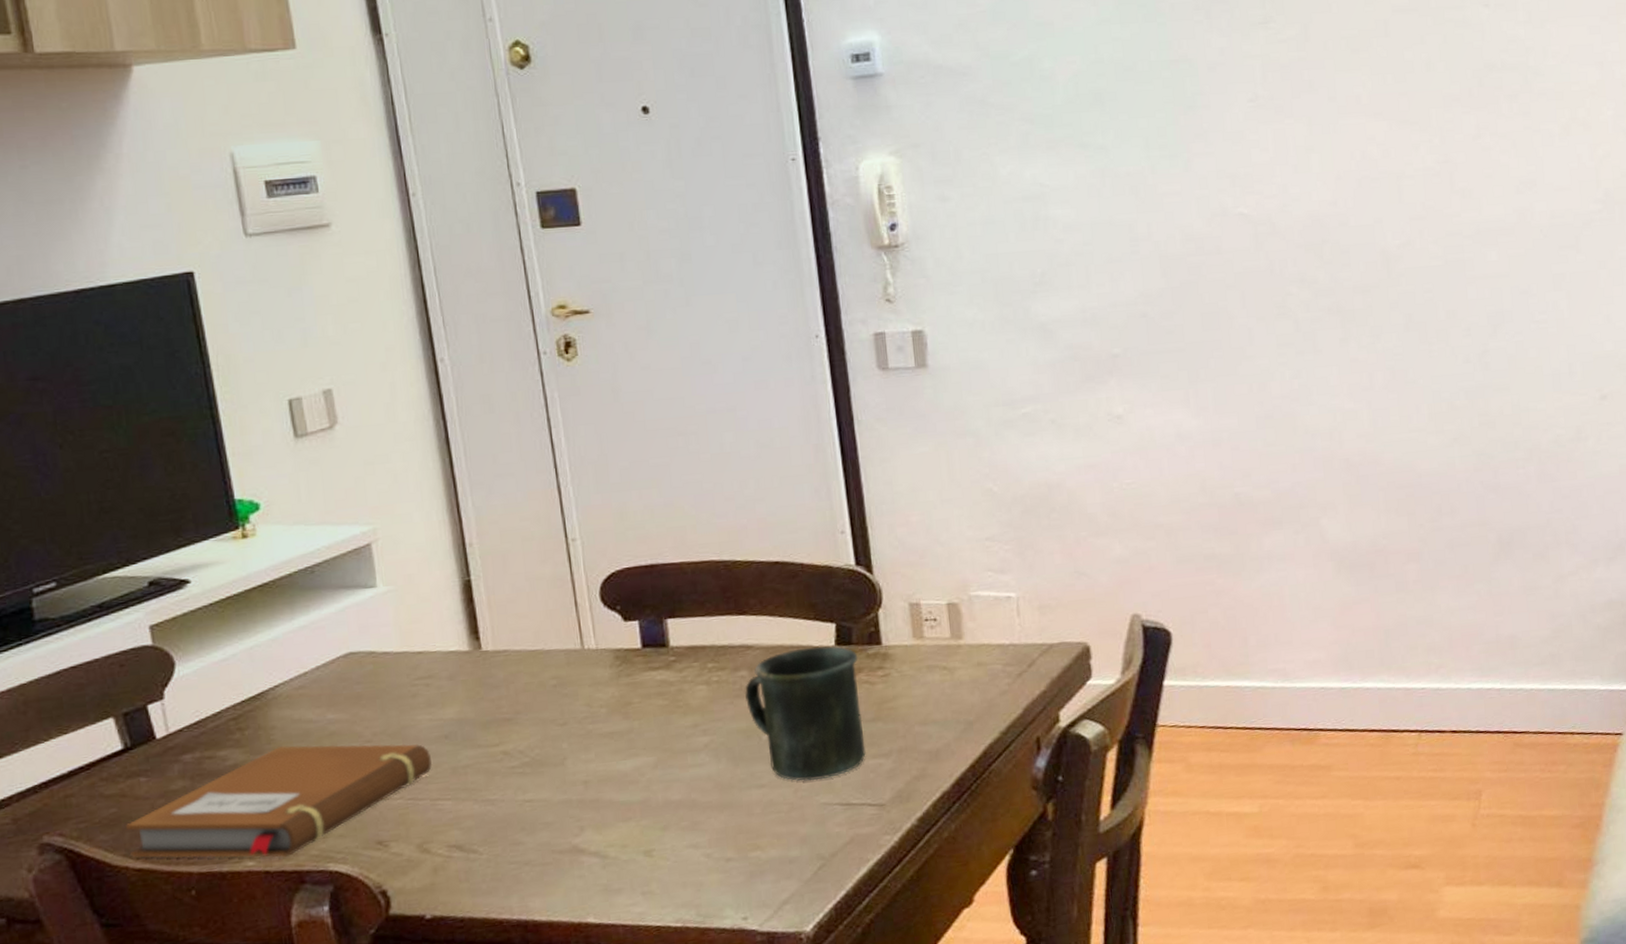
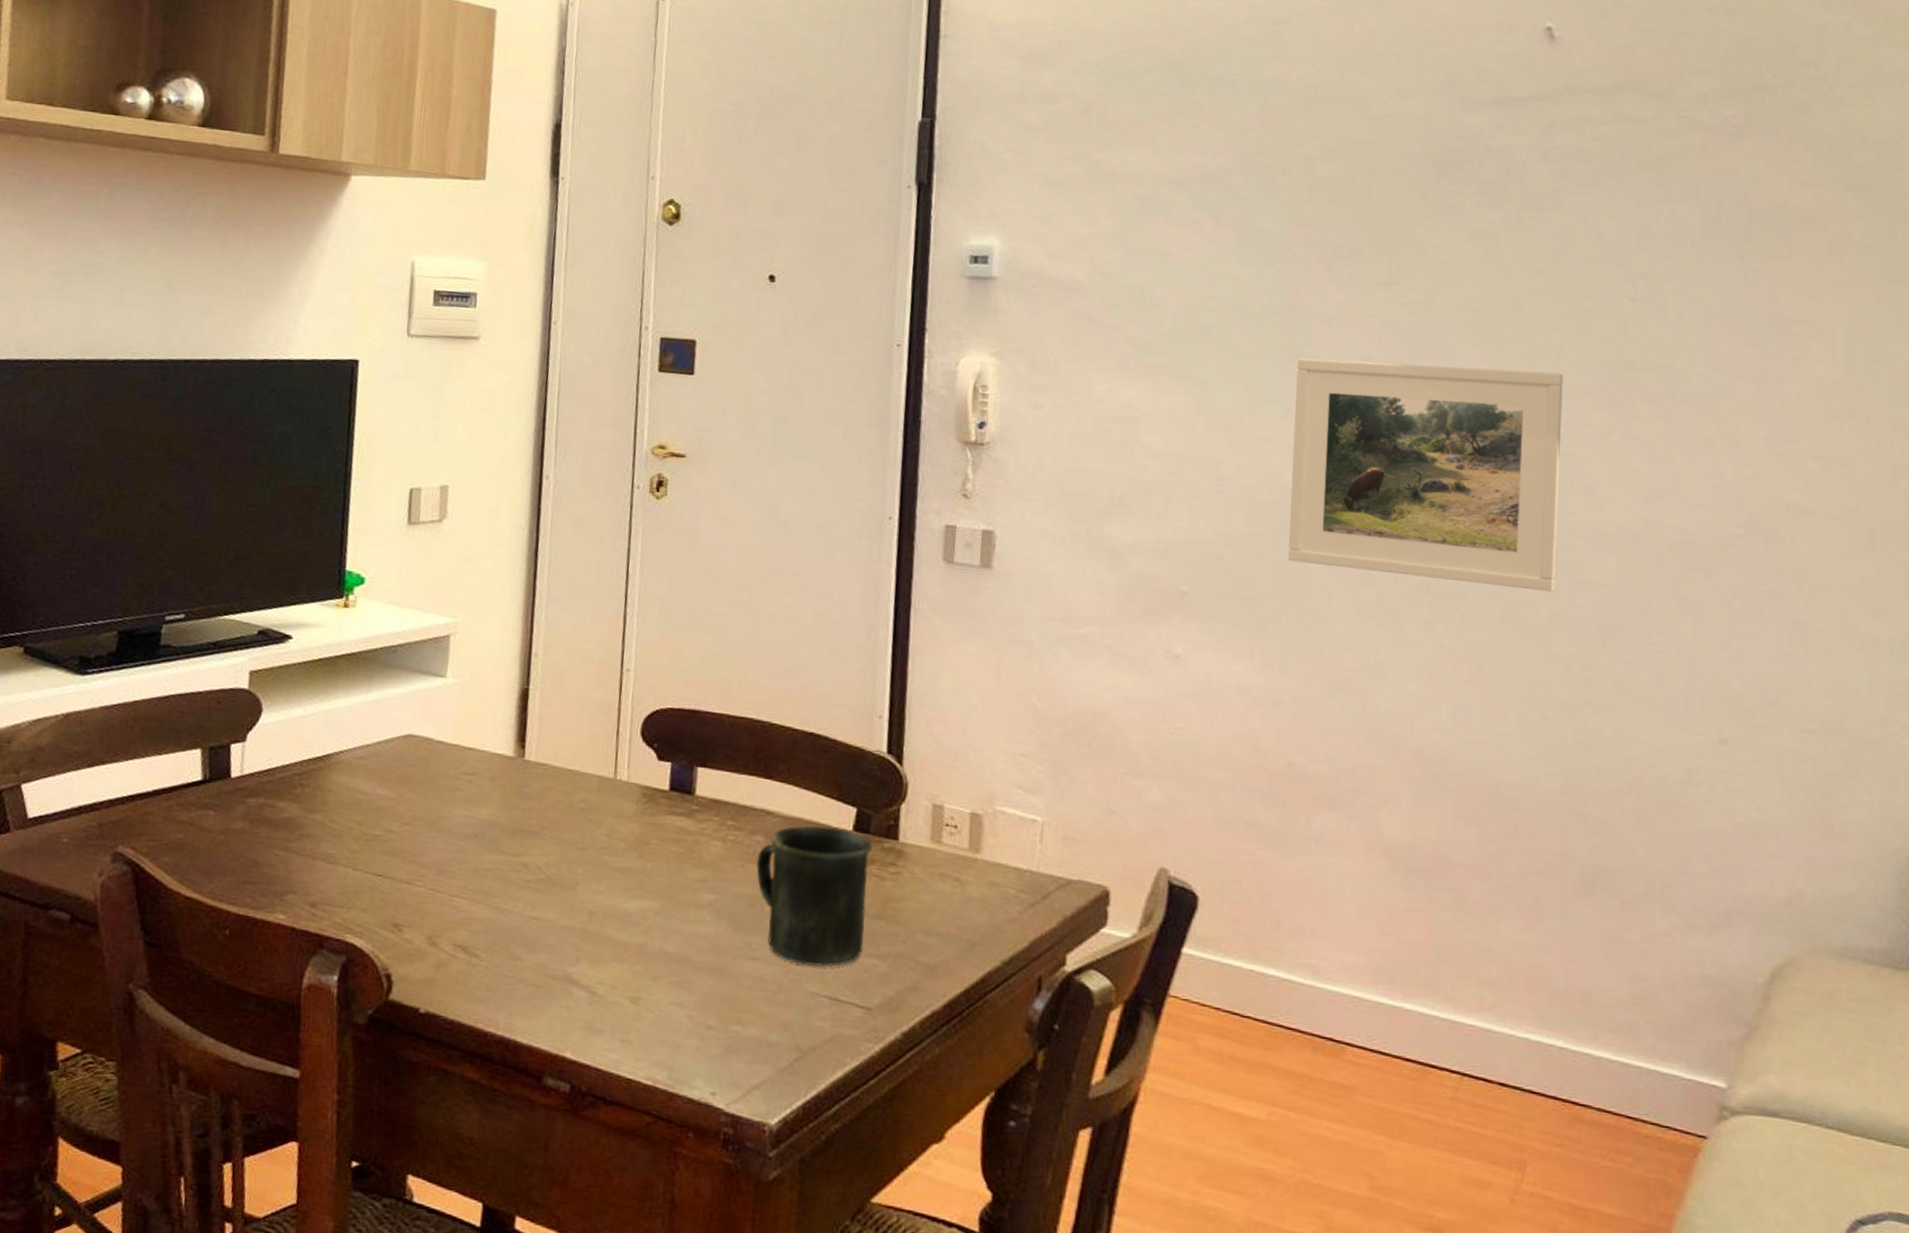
notebook: present [126,743,433,858] -> none [184,809,459,919]
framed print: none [1190,86,1448,307] -> present [1288,358,1563,592]

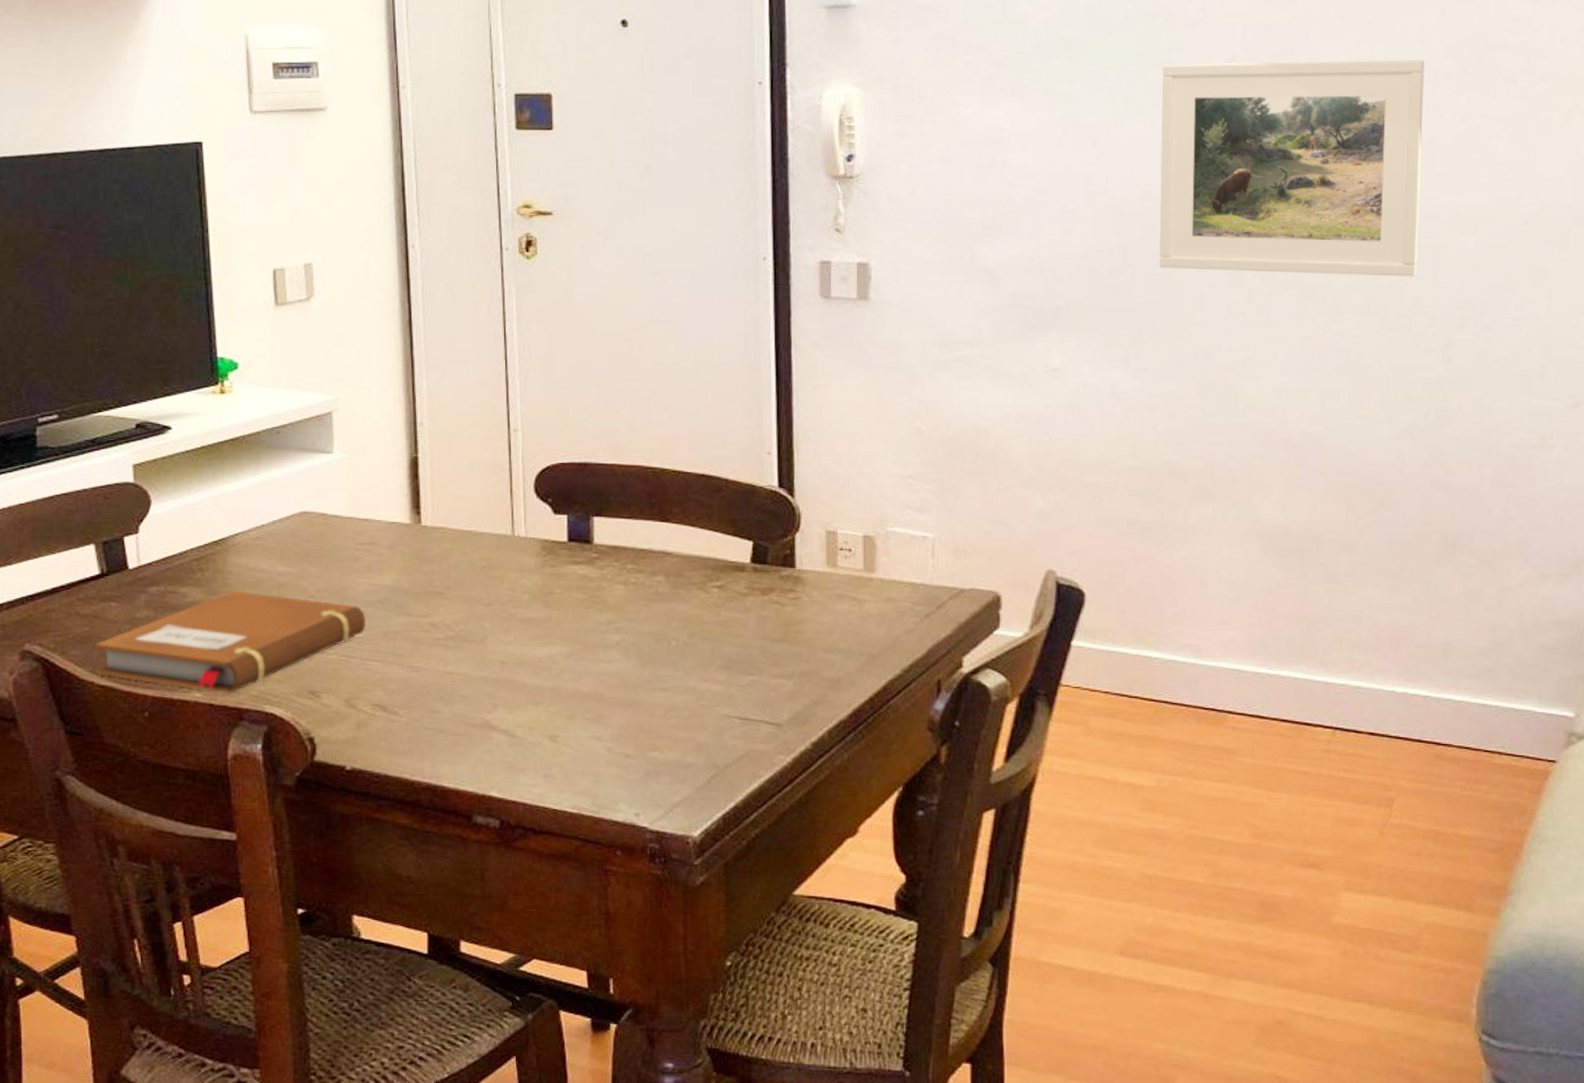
notebook: none [184,809,459,919] -> present [95,590,367,694]
mug: present [756,825,873,967] -> none [660,561,771,692]

